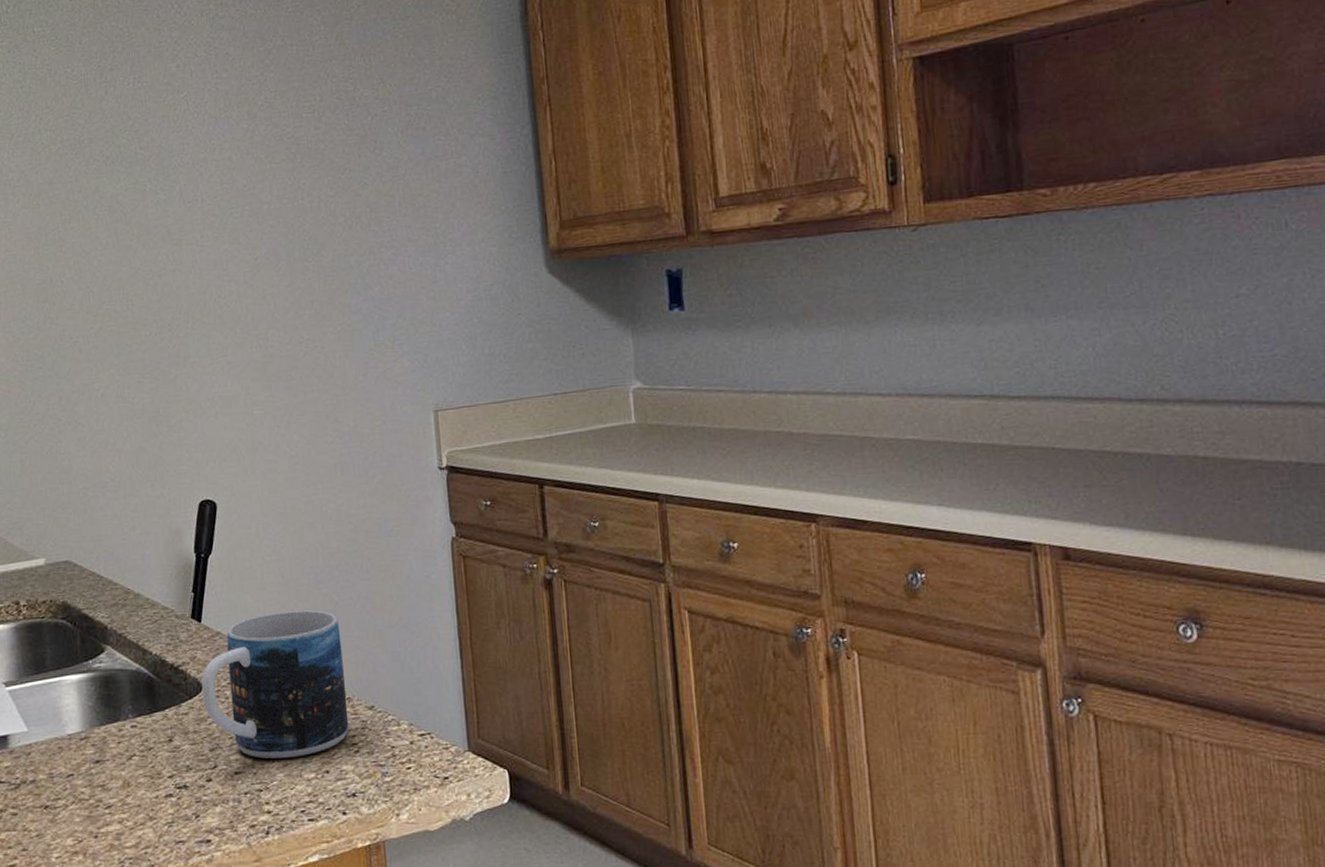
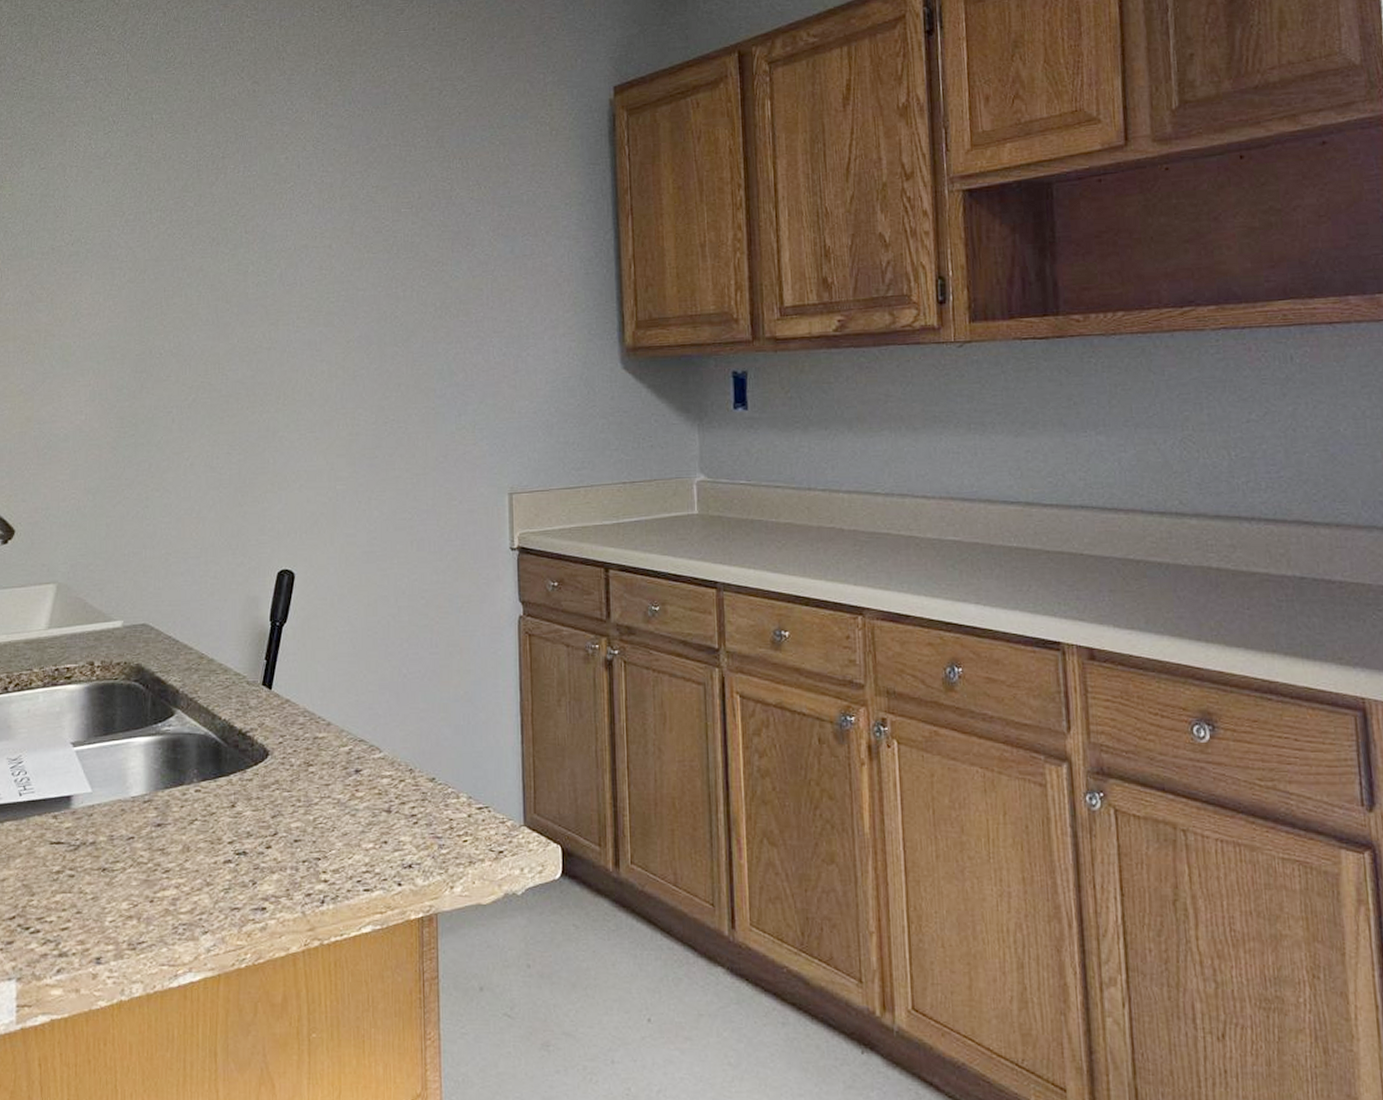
mug: present [201,610,349,759] -> none [267,681,409,827]

